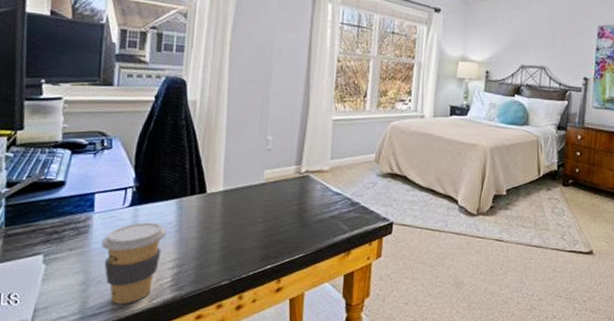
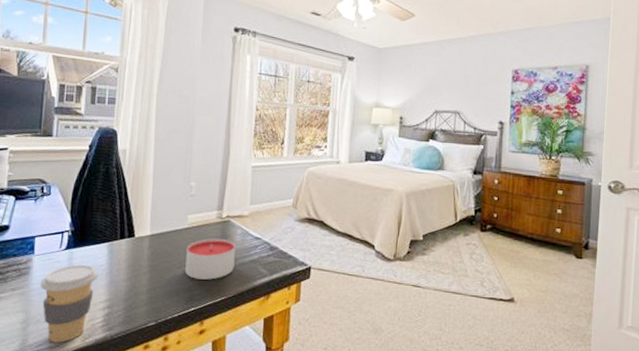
candle: none [261,193,315,237] -> present [185,238,236,280]

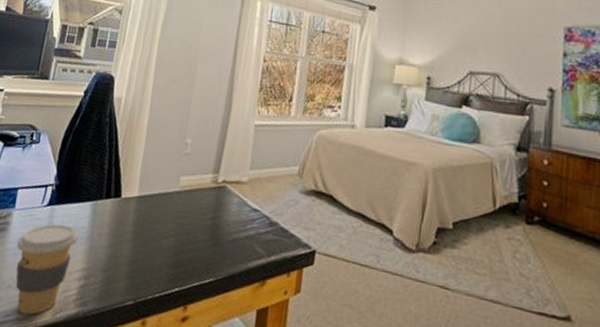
candle: present [185,238,236,280] -> none [172,205,231,256]

